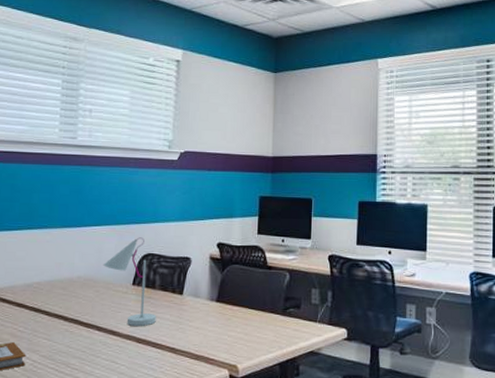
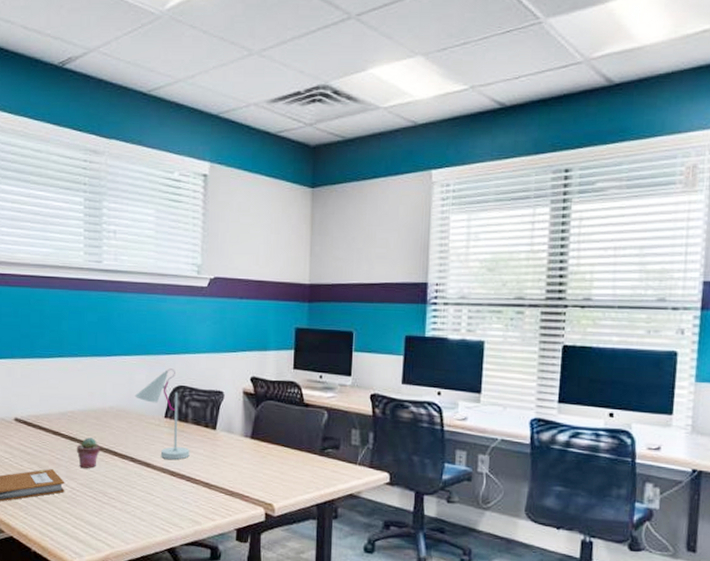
potted succulent: none [40,308,66,339] -> present [76,437,101,468]

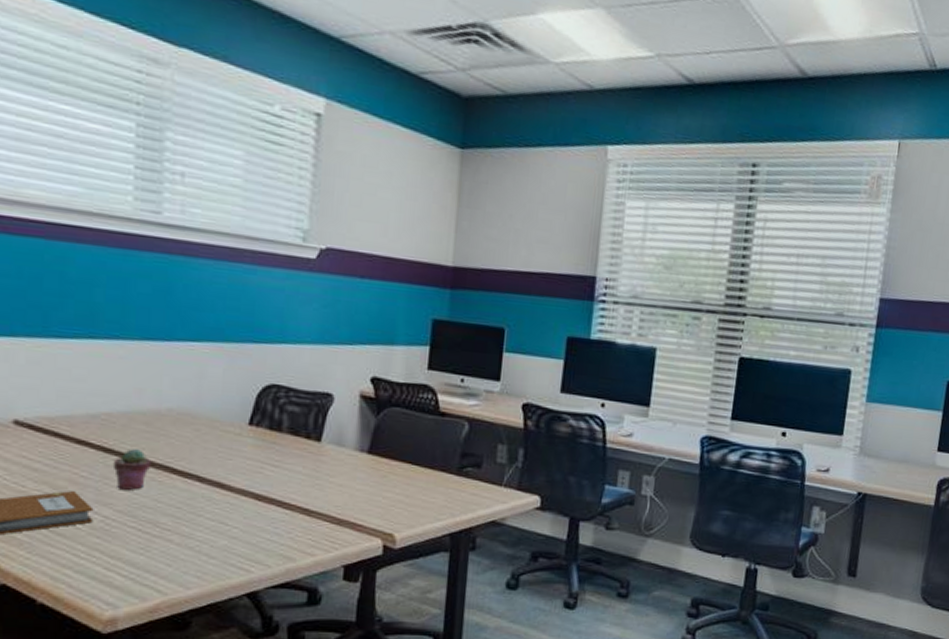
desk lamp: present [134,368,190,460] -> none [205,361,283,479]

